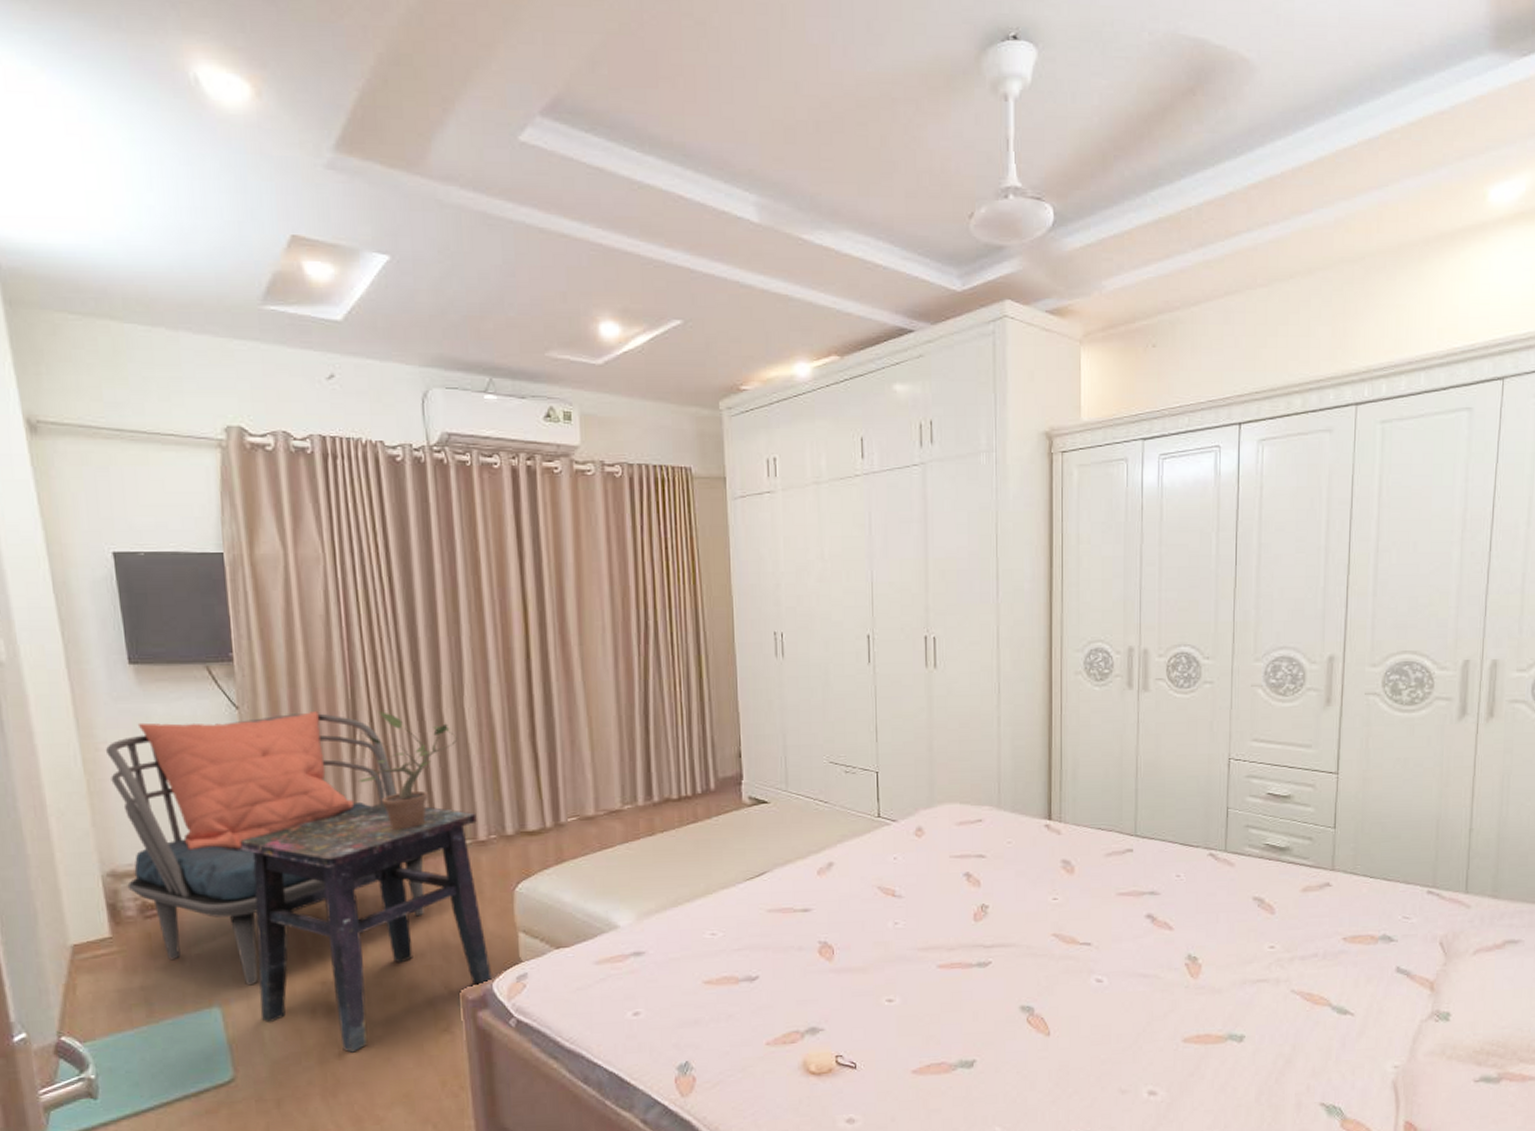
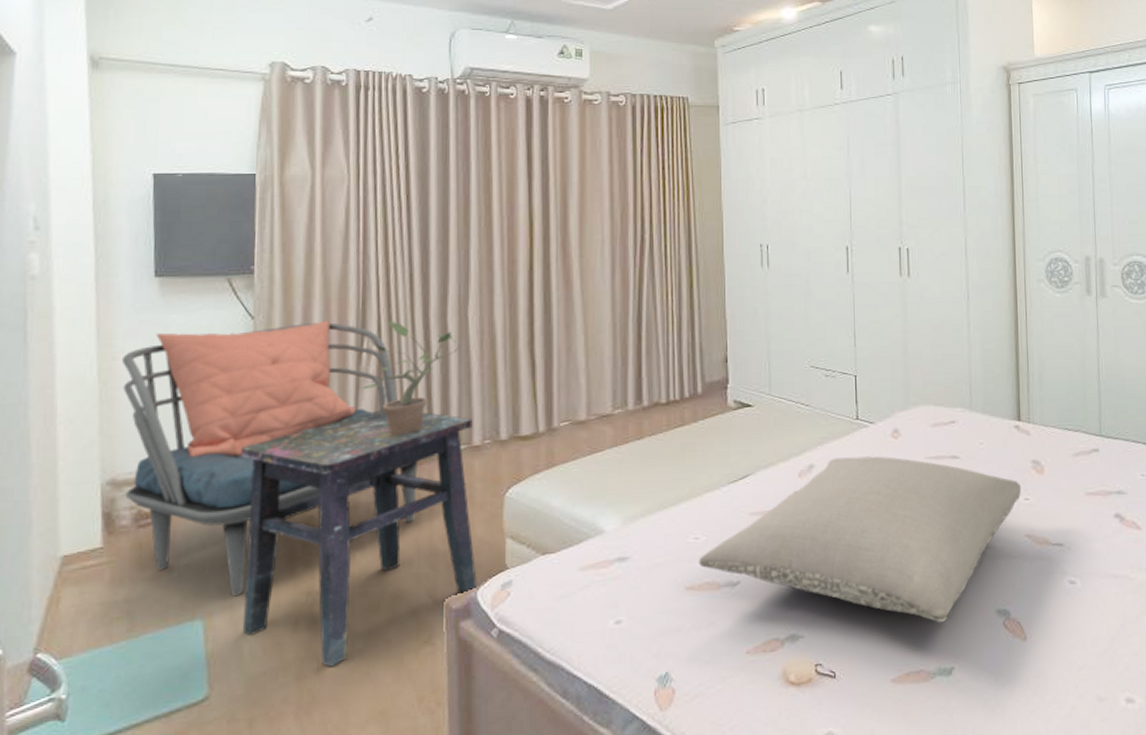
pillow: none [716,854,1050,1019] -> present [699,456,1022,623]

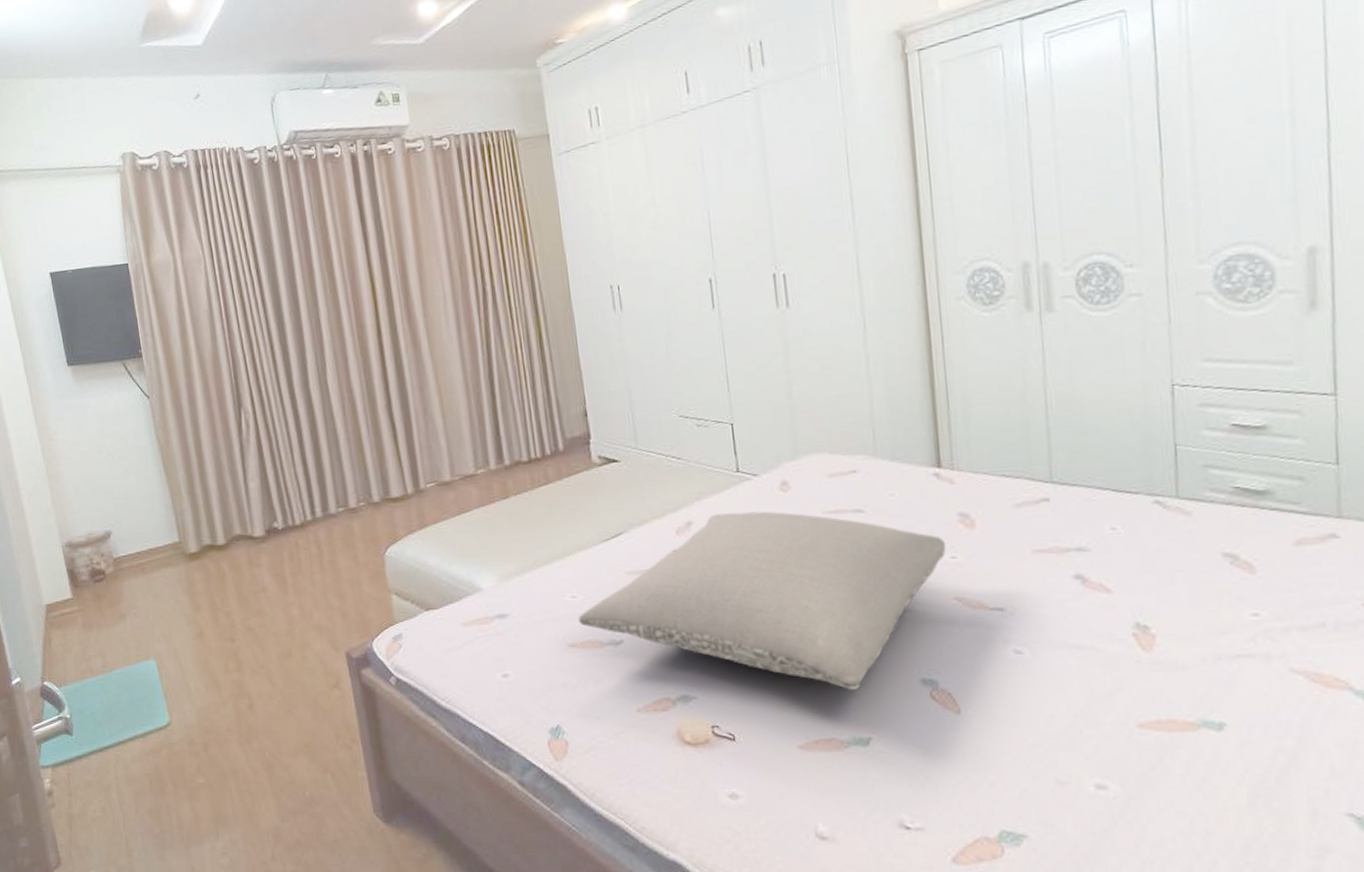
armchair: present [121,321,417,597] -> none [56,396,309,641]
side table: present [241,409,477,667] -> none [159,476,372,704]
potted plant: present [361,320,460,435] -> none [246,392,325,500]

